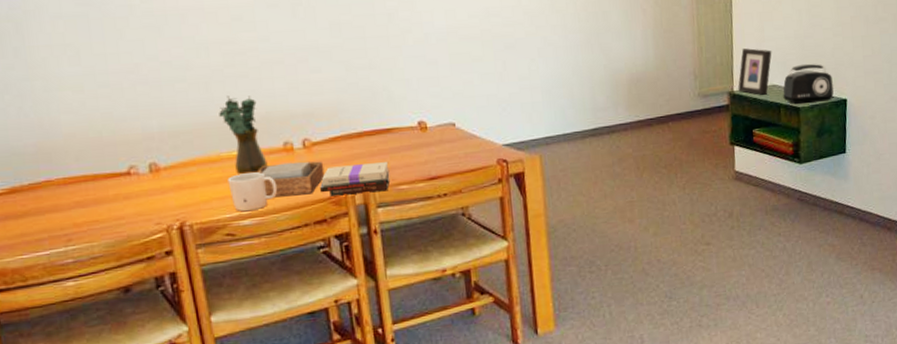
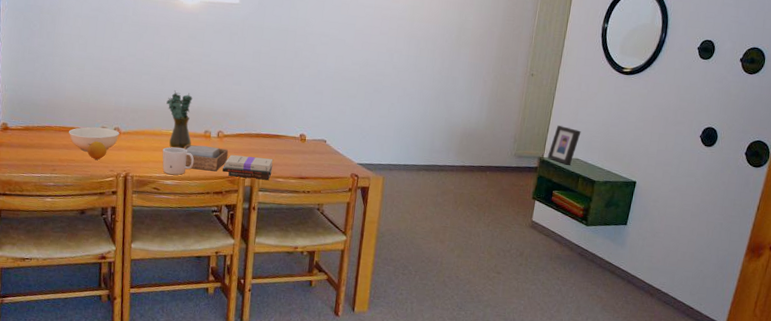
bowl: none [80,166,159,205] -> present [69,127,120,151]
fruit: none [113,186,146,213] -> present [87,141,107,160]
radio receiver: present [783,63,834,104] -> none [583,146,628,180]

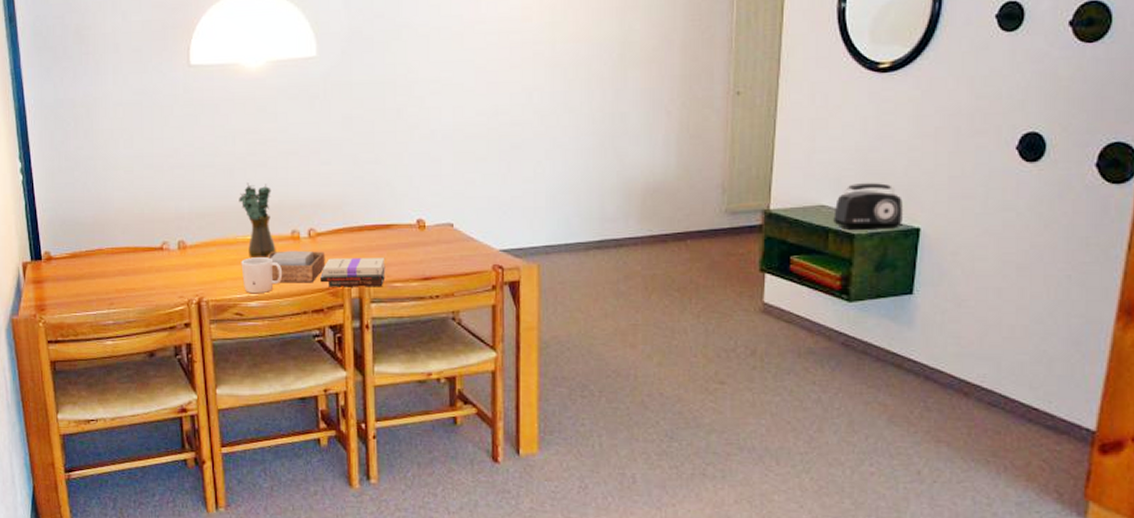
bowl: present [69,127,120,151] -> none [124,243,185,275]
fruit: present [87,141,107,160] -> none [148,261,173,285]
picture frame: present [547,125,581,165] -> none [776,161,824,216]
radio receiver: none [583,146,628,180] -> present [833,182,902,229]

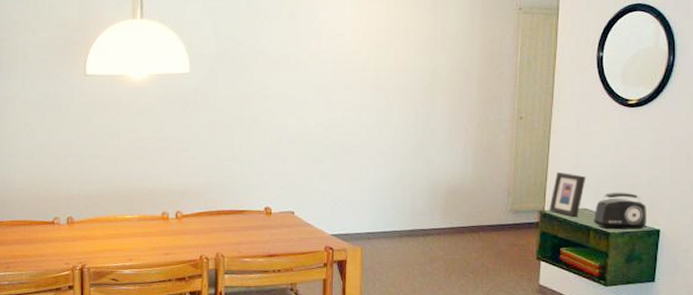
vase: present [239,183,276,259] -> none [120,172,149,235]
mug: present [241,257,283,294] -> none [118,233,153,264]
napkin holder: present [267,250,326,283] -> none [141,228,189,256]
books: present [320,258,386,287] -> none [184,236,238,261]
picture frame: none [776,161,824,216] -> present [549,172,586,217]

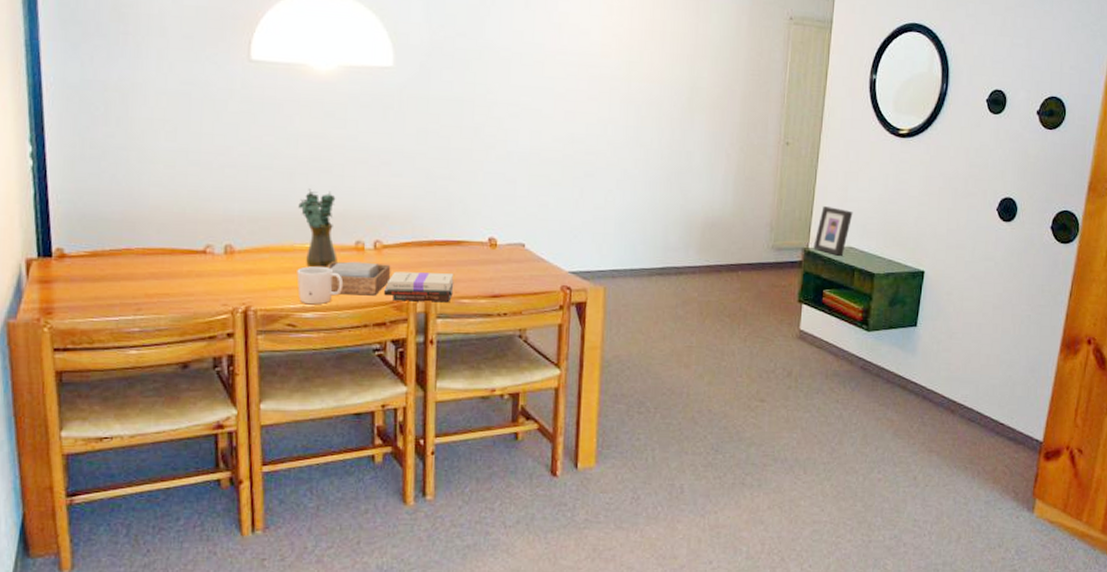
mug: none [118,233,153,264] -> present [296,266,344,305]
vase: none [120,172,149,235] -> present [298,188,338,269]
napkin holder: none [141,228,189,256] -> present [327,261,391,296]
books: none [184,236,238,261] -> present [384,271,454,303]
radio receiver: present [594,192,646,230] -> none [859,229,912,271]

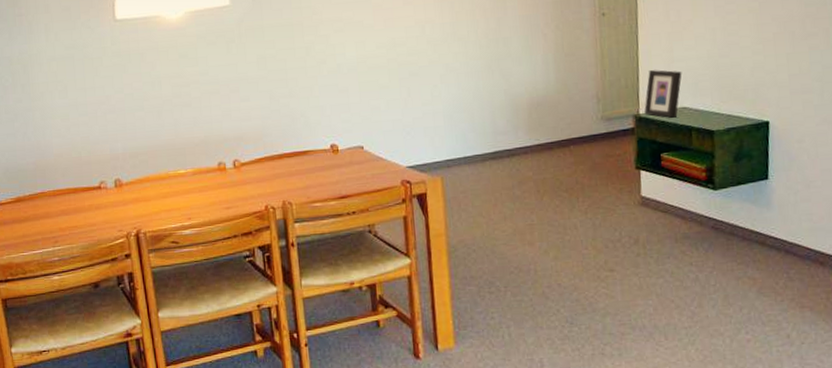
mug: present [296,266,344,305] -> none [173,188,213,223]
vase: present [298,188,338,269] -> none [168,122,205,191]
napkin holder: present [327,261,391,296] -> none [197,179,251,210]
books: present [384,271,454,303] -> none [247,181,306,212]

